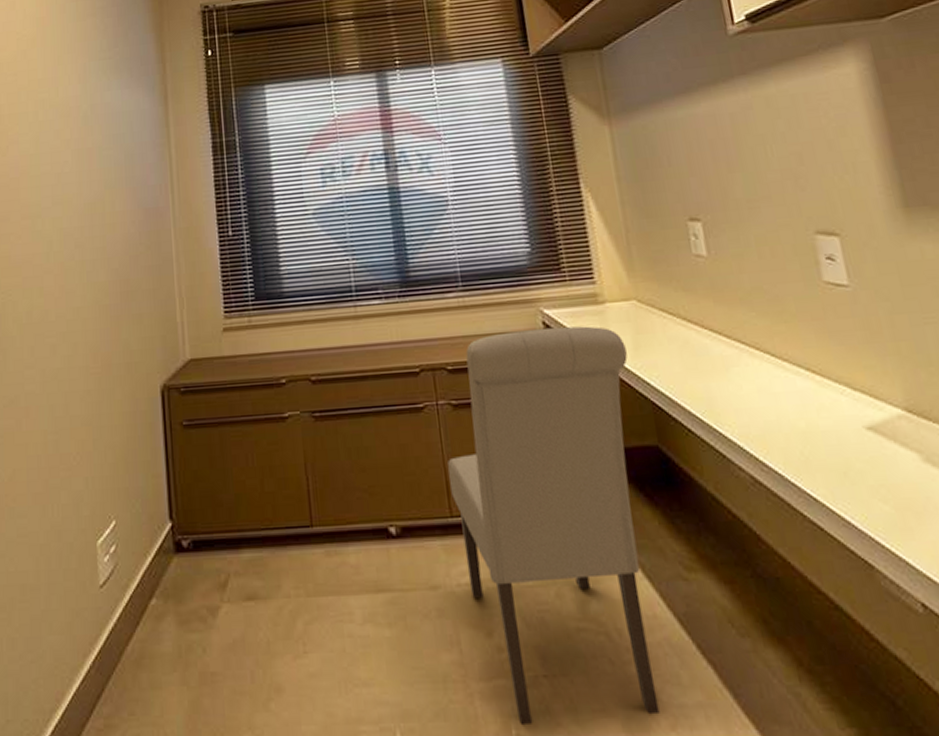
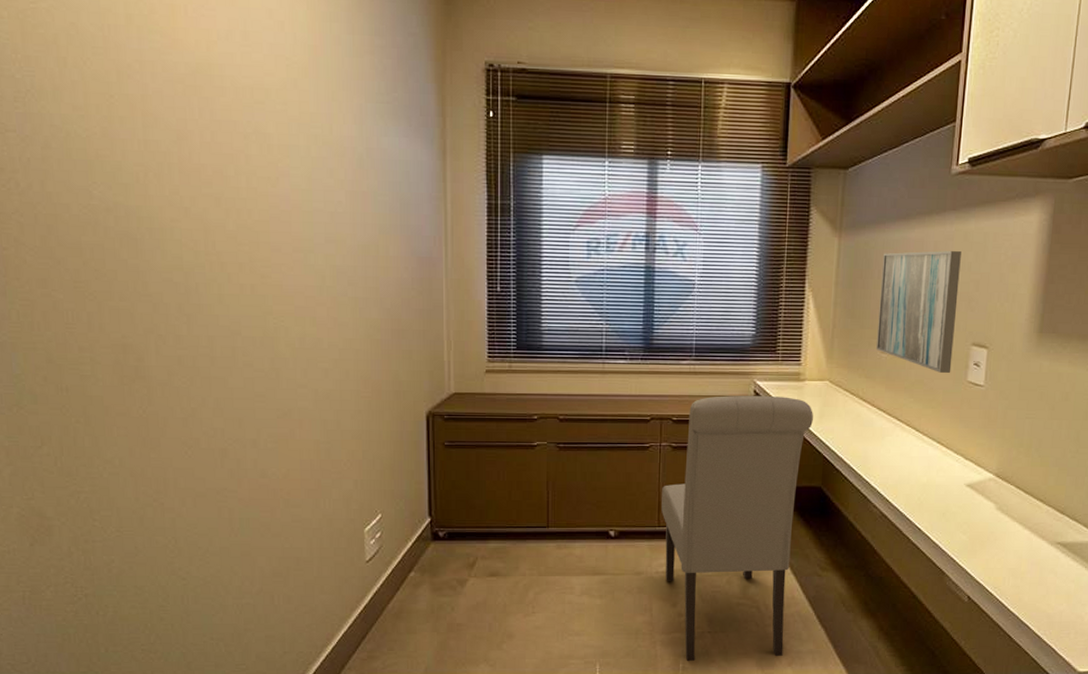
wall art: none [669,121,798,275] -> present [877,251,961,373]

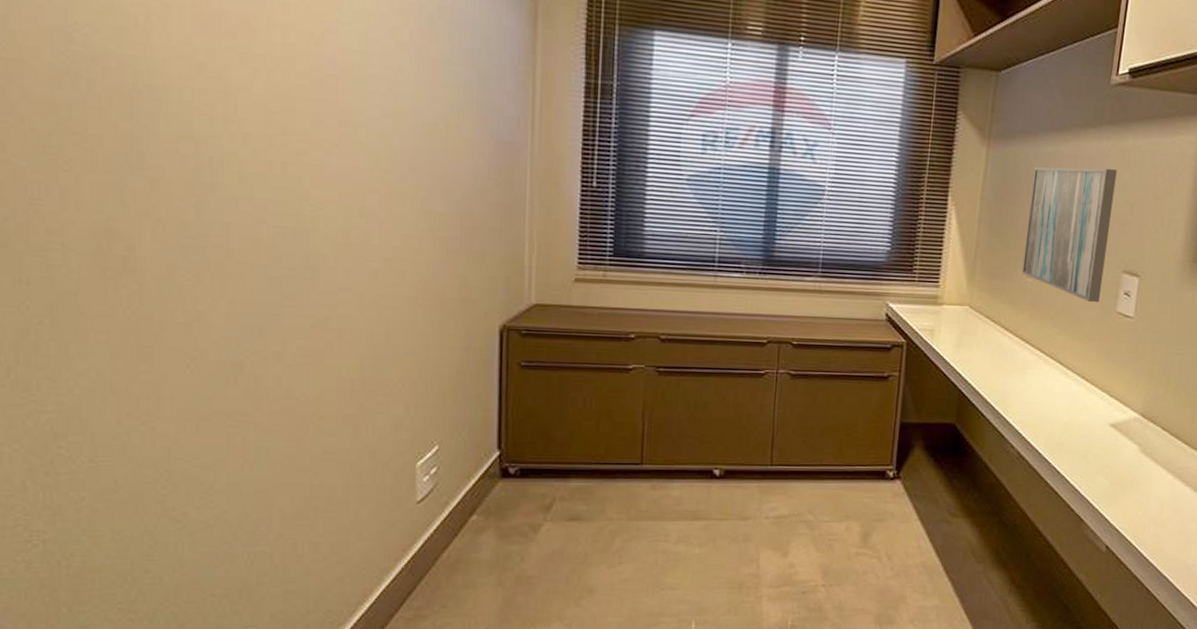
chair: present [661,395,813,661] -> none [775,318,950,618]

